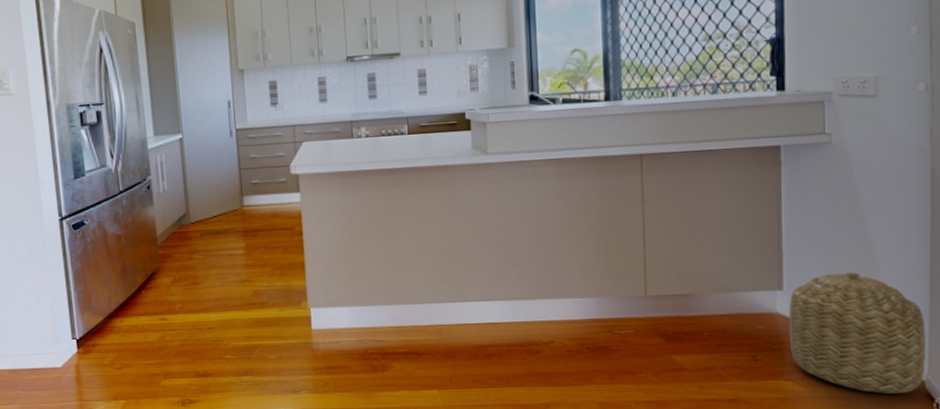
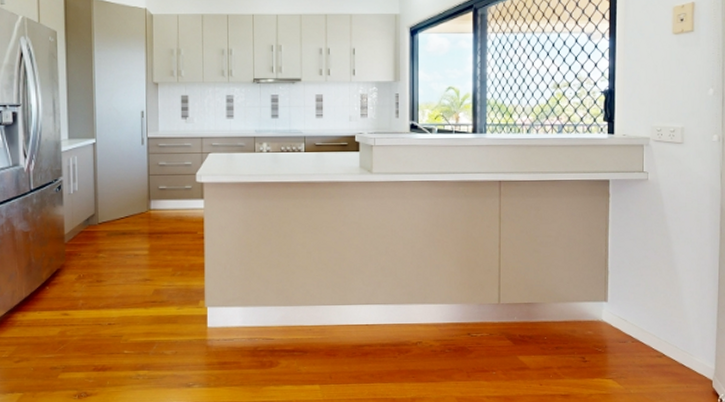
basket: present [788,272,925,394] -> none [611,288,714,391]

